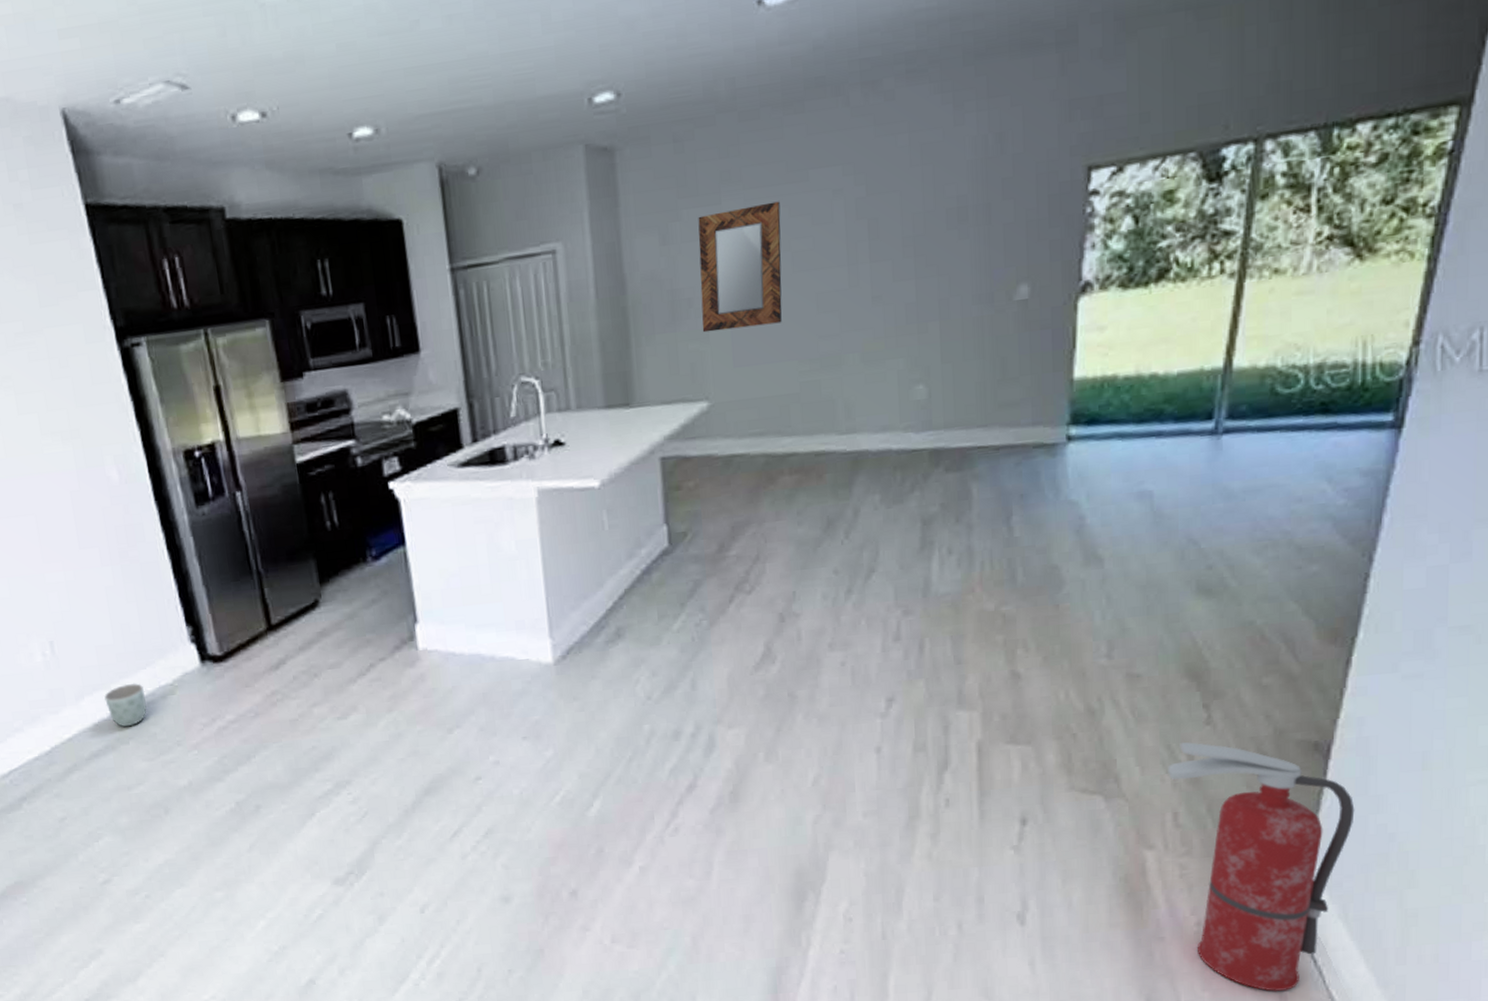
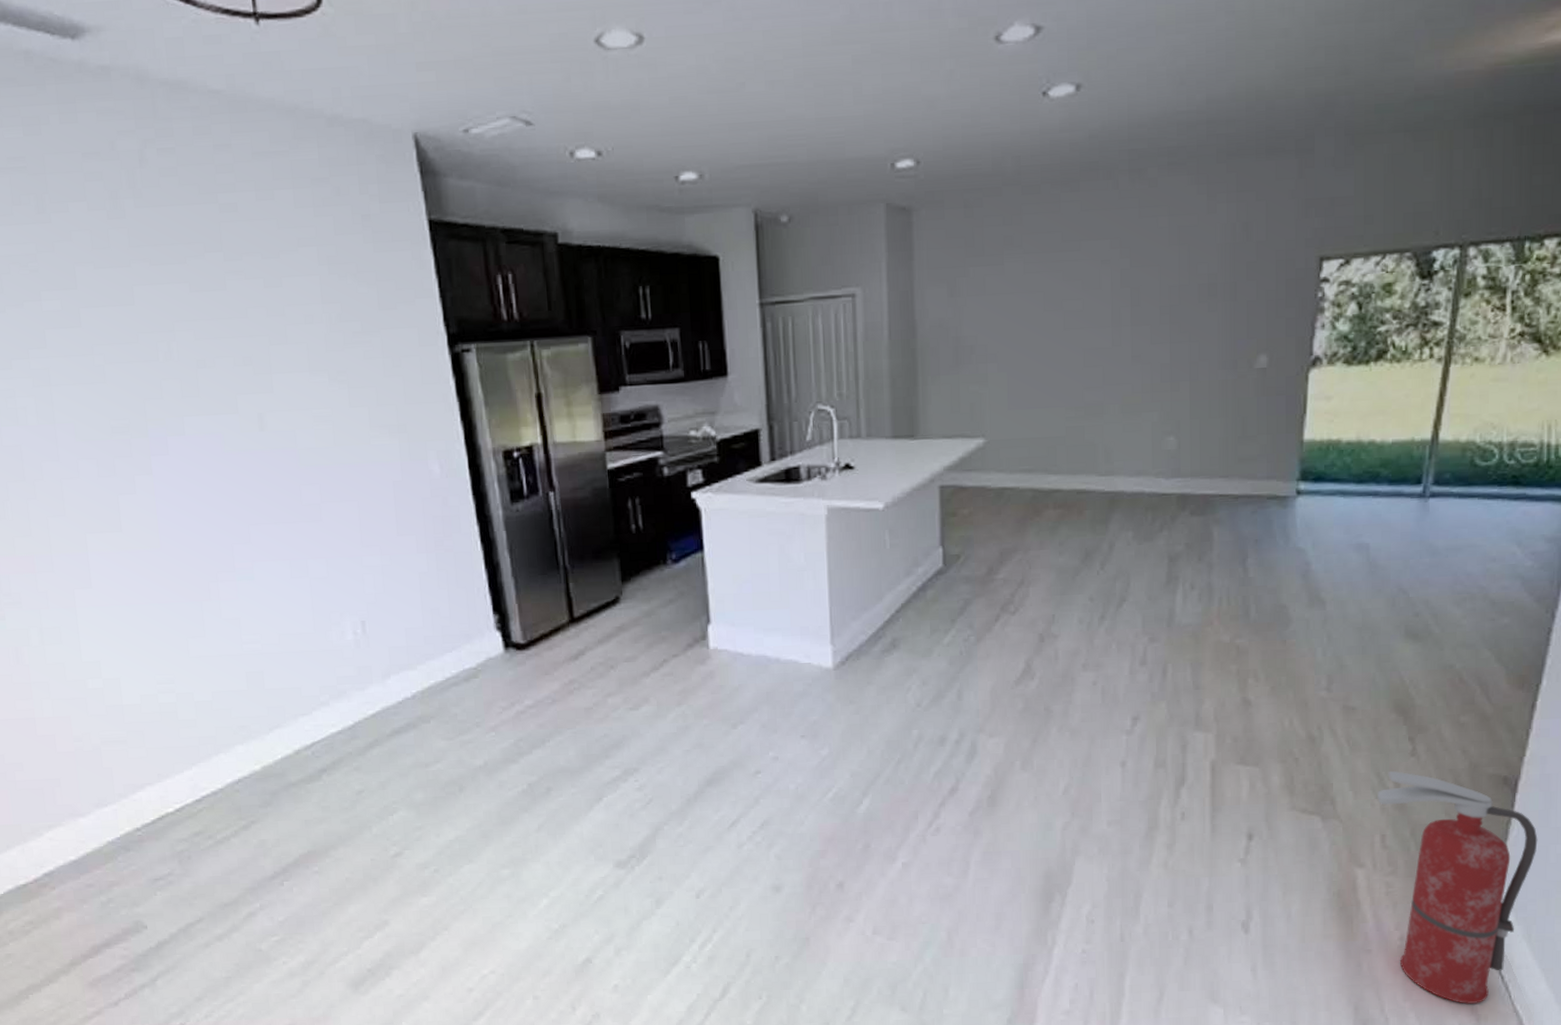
planter: present [104,682,147,727] -> none [410,665,450,706]
home mirror: present [698,201,782,333] -> none [982,266,1055,377]

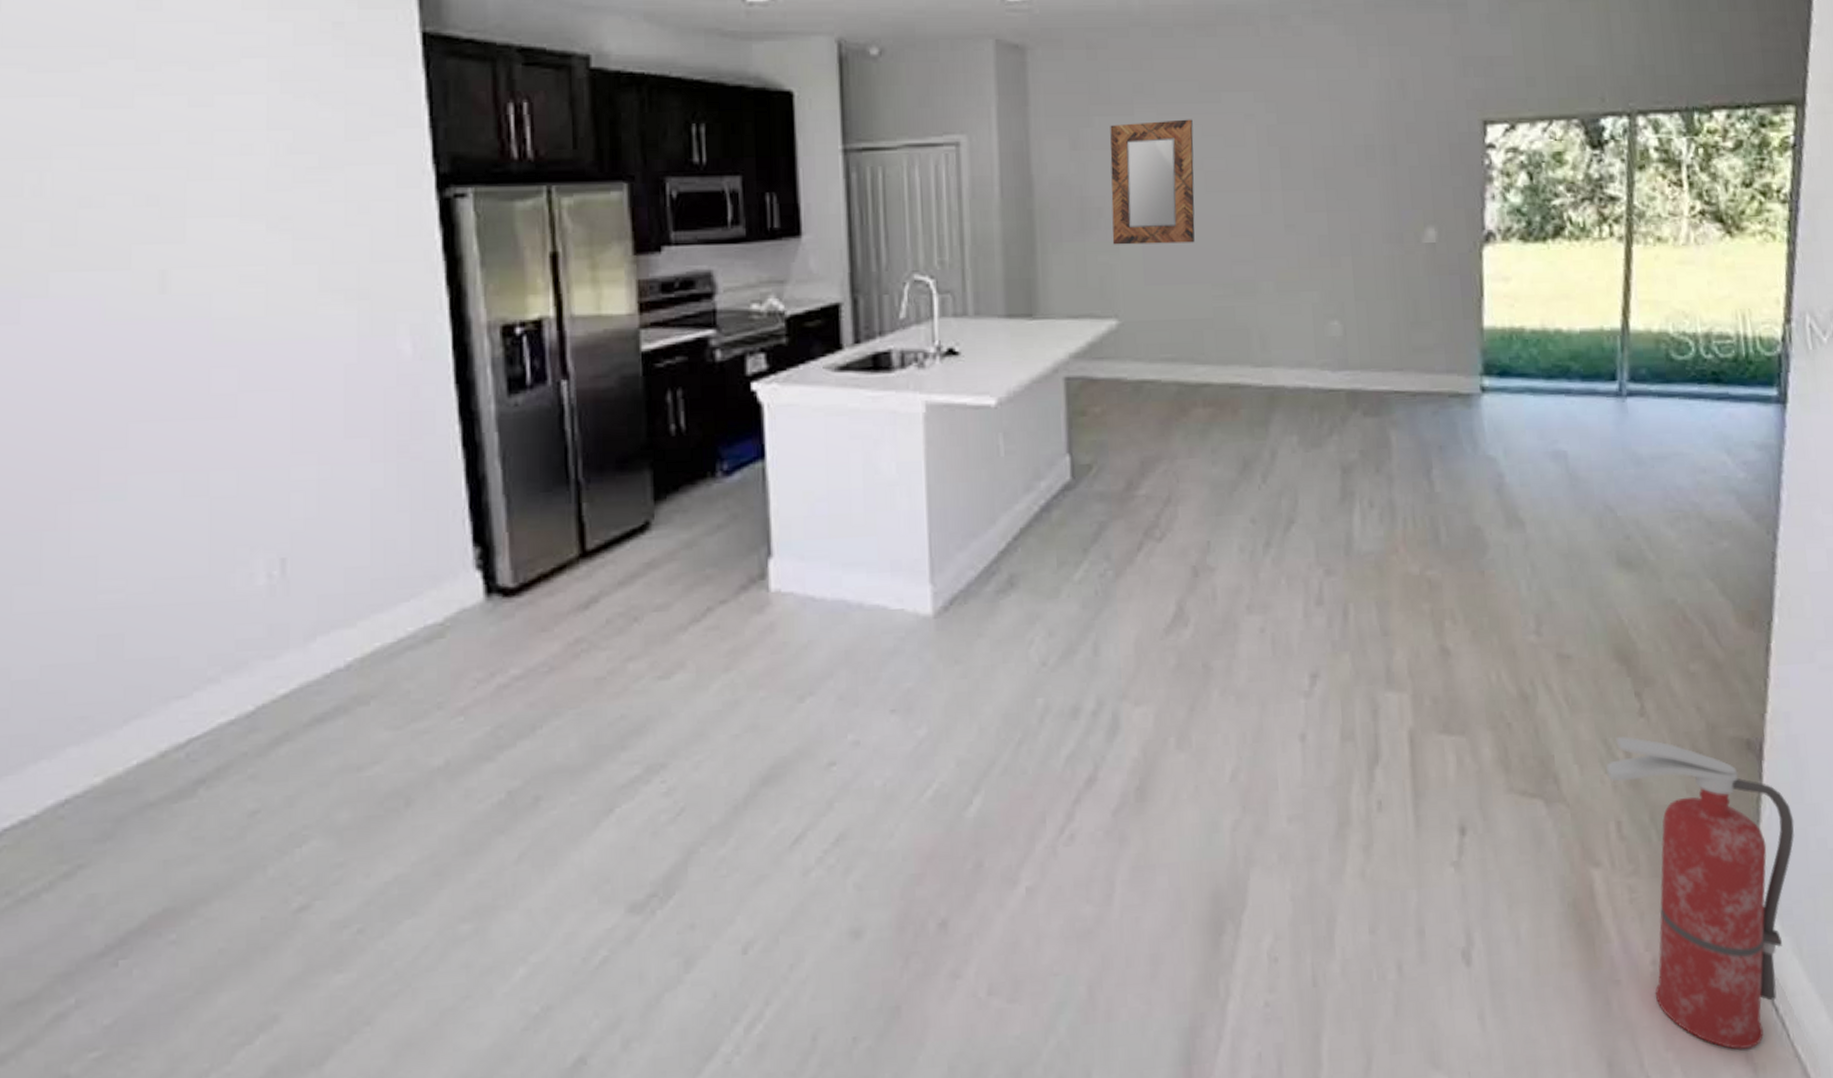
home mirror: none [982,266,1055,377] -> present [1110,119,1195,245]

